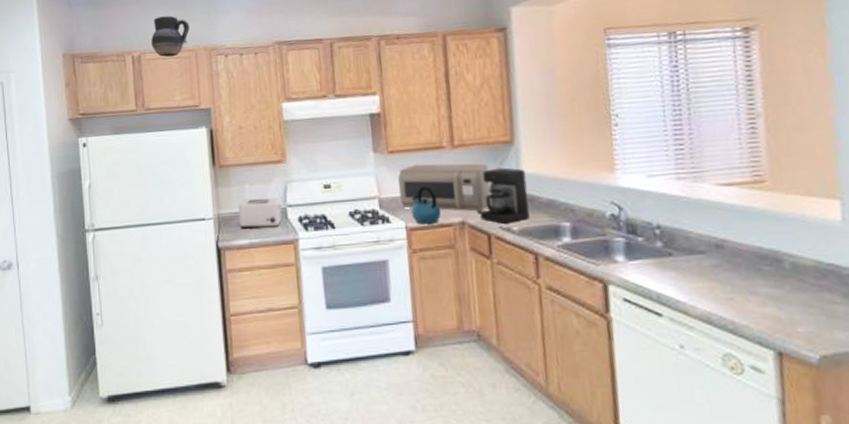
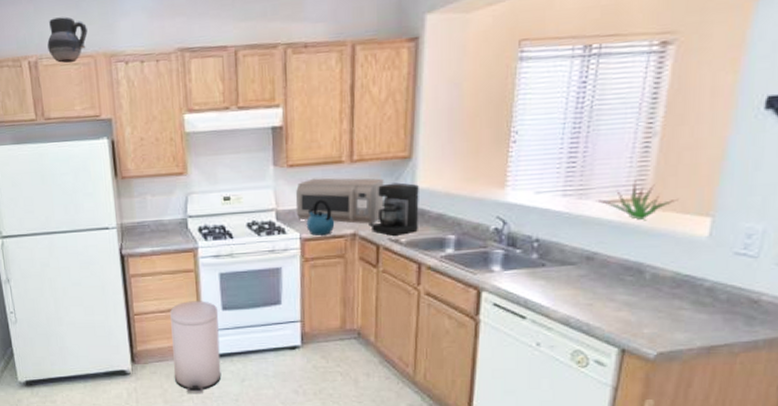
toaster: present [238,197,282,229] -> none [140,208,183,238]
pedal bin: none [269,298,328,410] -> present [170,301,222,393]
succulent plant: none [715,161,800,204] -> present [599,179,679,220]

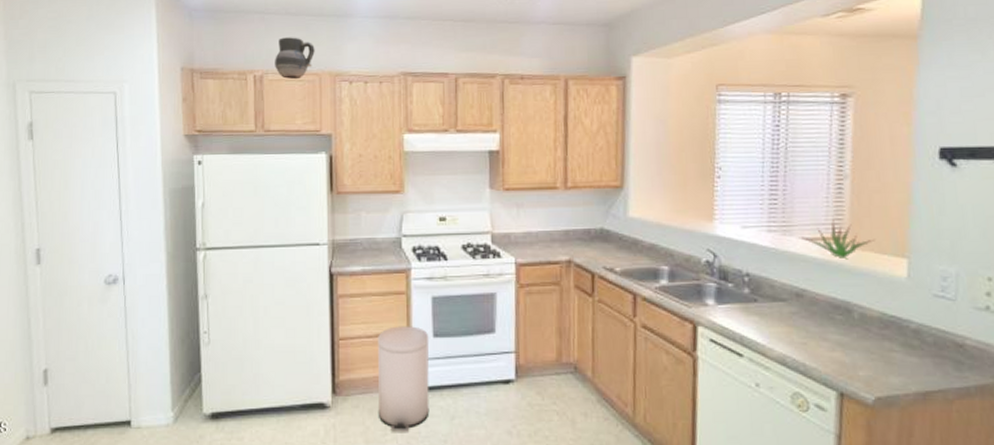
microwave: present [295,178,384,227] -> none [511,203,598,254]
kettle: present [306,199,335,235] -> none [521,224,550,261]
coffee maker: present [372,182,419,236] -> none [586,211,632,264]

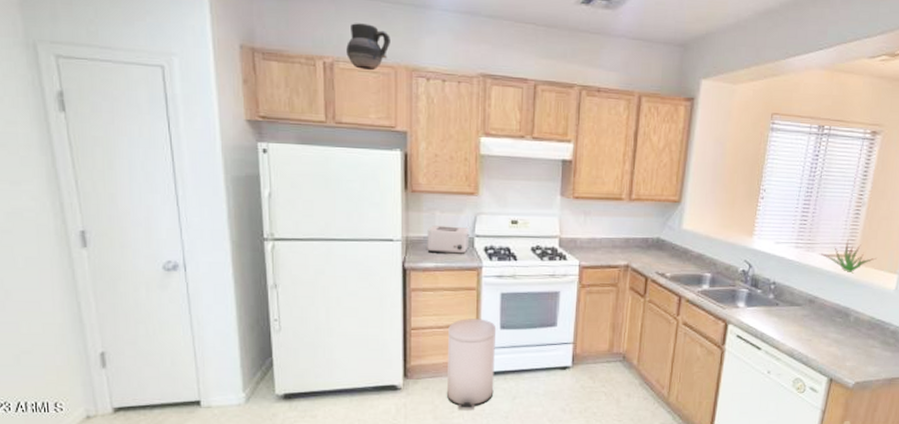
toaster: none [353,226,397,257] -> present [427,225,470,255]

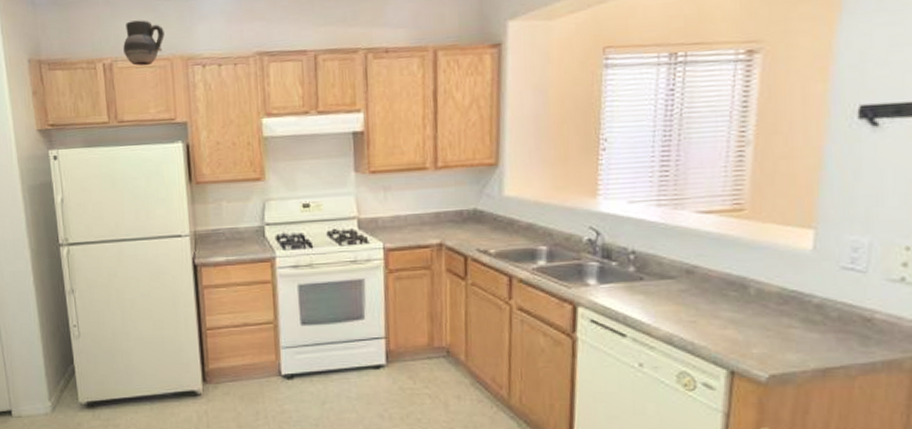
toaster: present [427,225,470,255] -> none [215,215,260,247]
pedal bin: present [447,318,497,410] -> none [245,314,300,417]
succulent plant: present [821,239,877,272] -> none [695,189,778,232]

